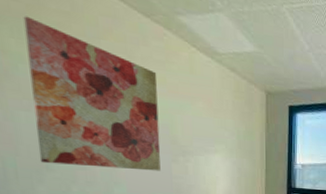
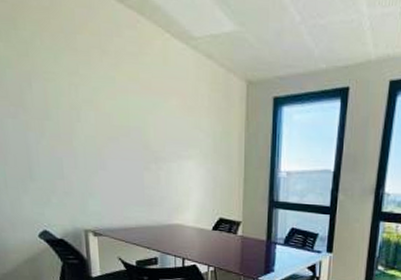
wall art: present [23,16,161,171] -> none [9,17,133,181]

